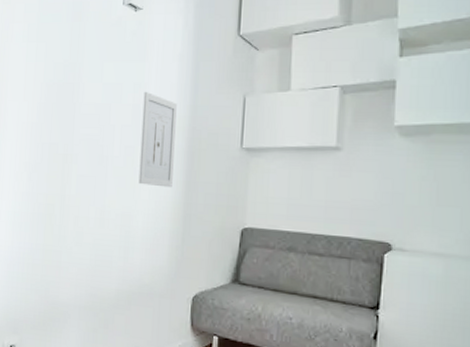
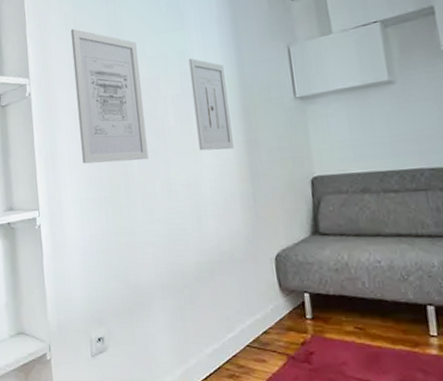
wall art: none [23,41,95,184] -> present [70,28,149,164]

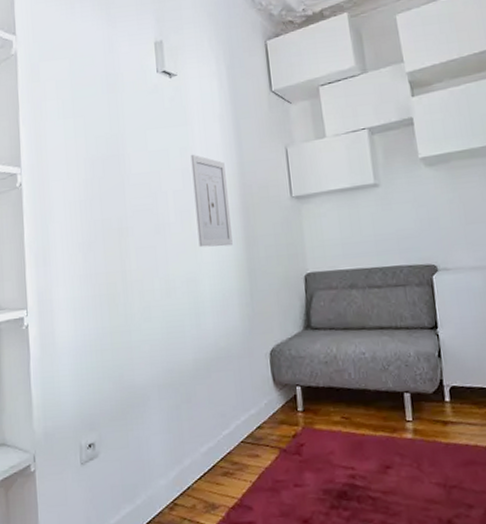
wall art: present [70,28,149,164] -> none [68,117,148,260]

